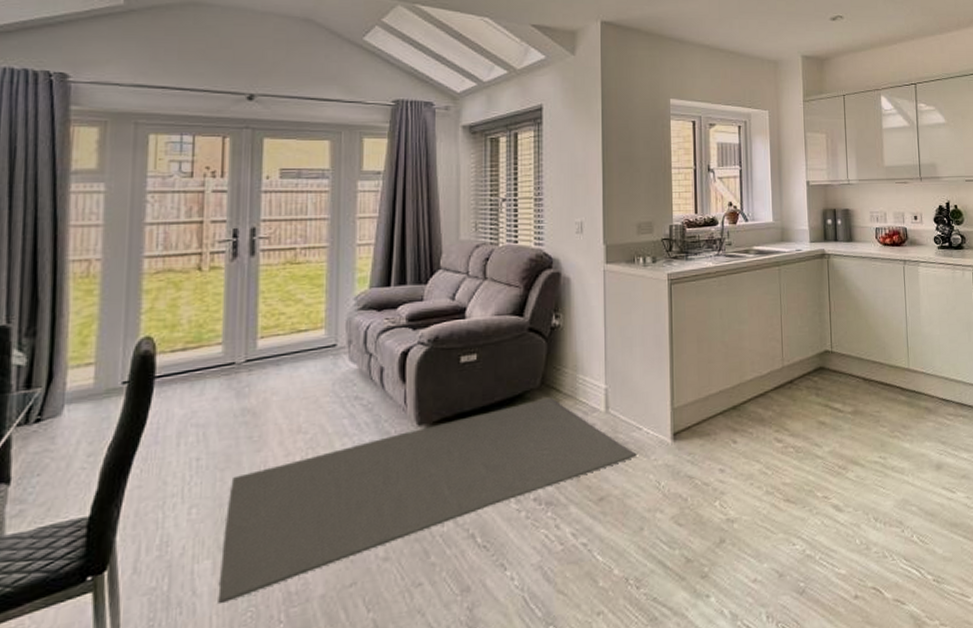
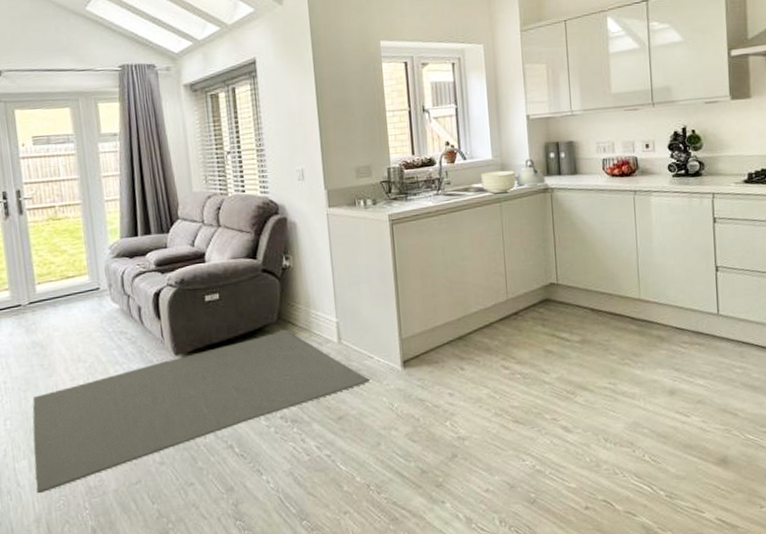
bowl: none [760,234,795,258] -> present [480,170,516,194]
kettle: none [795,224,823,251] -> present [516,158,546,186]

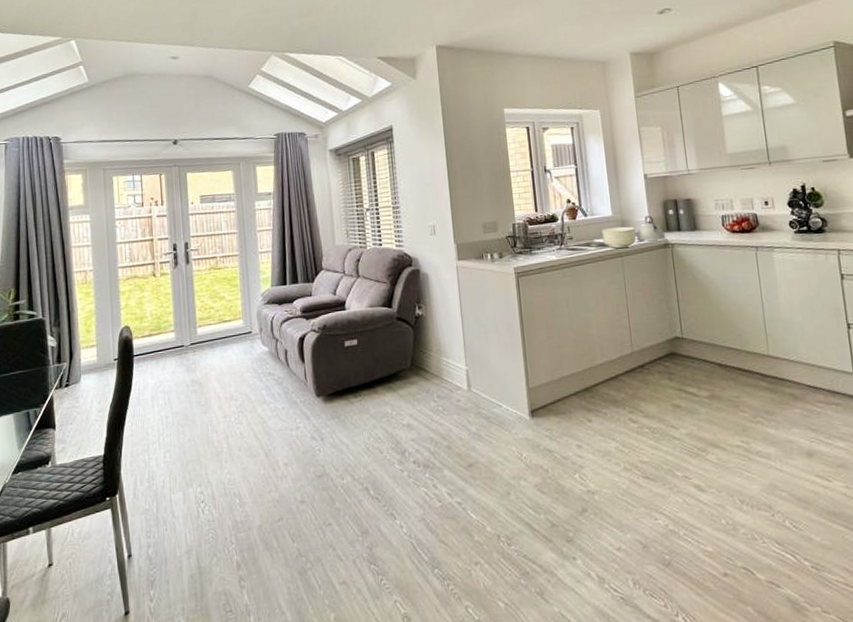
rug: present [32,330,370,494] -> none [188,376,499,526]

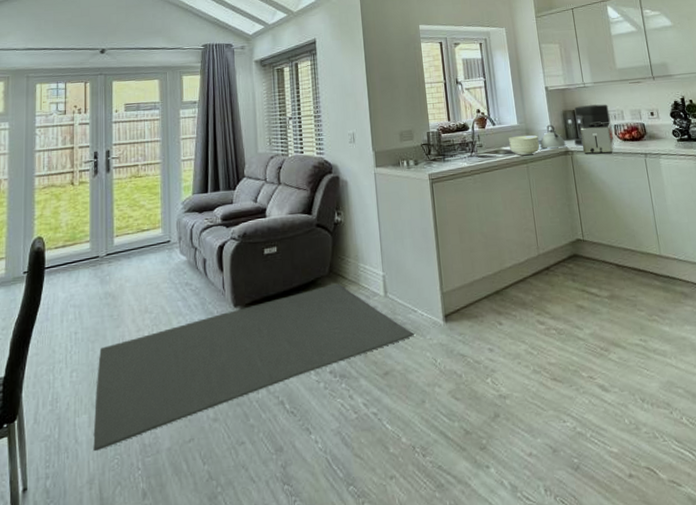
rug: none [188,376,499,526] -> present [93,283,414,452]
coffee maker: none [675,192,718,239] -> present [574,104,611,146]
toaster: none [682,212,721,248] -> present [579,122,615,155]

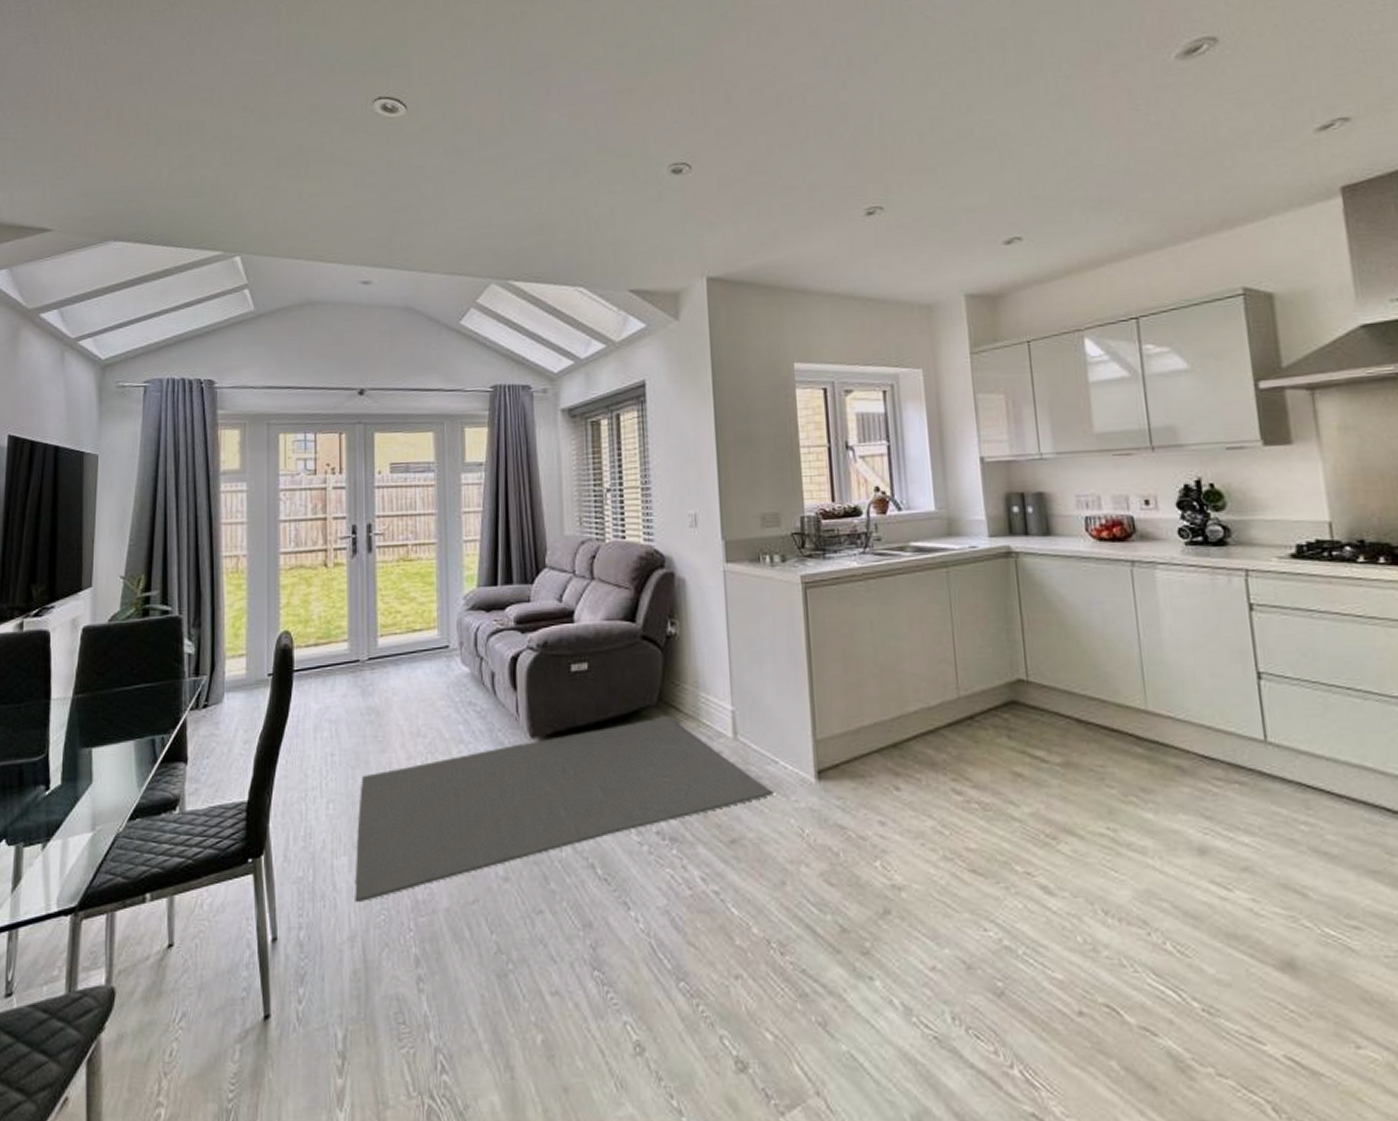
bowl: present [508,135,540,156] -> none [919,526,968,556]
kettle: present [540,124,566,149] -> none [968,512,1008,548]
coffee maker: present [574,104,611,146] -> none [1021,485,1080,546]
toaster: present [579,122,615,155] -> none [1030,512,1084,560]

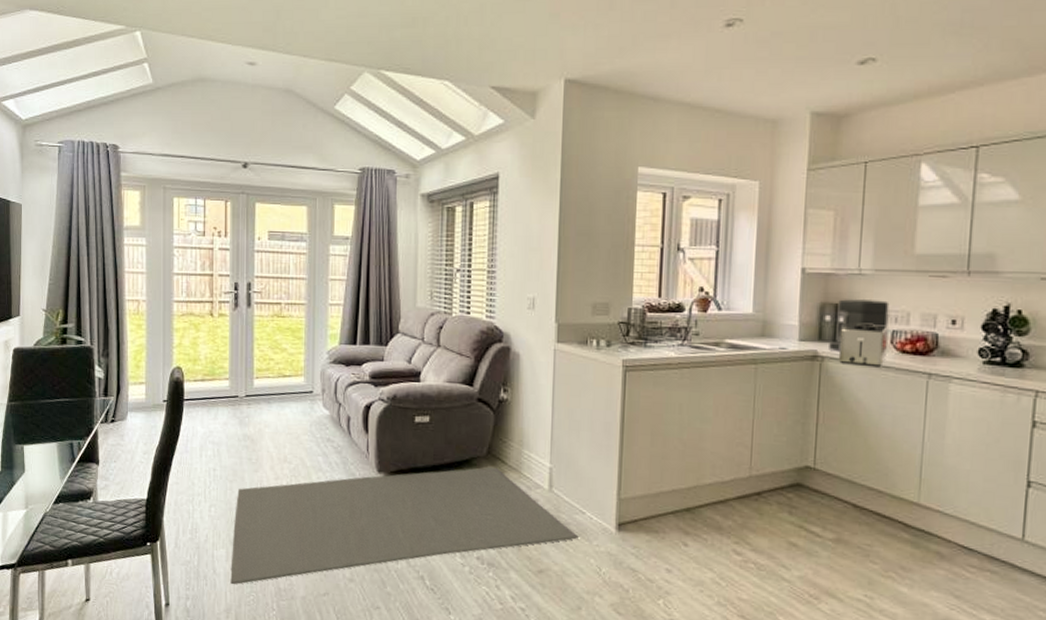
coffee maker: none [1021,485,1080,546] -> present [829,299,890,352]
toaster: none [1030,512,1084,560] -> present [838,324,888,368]

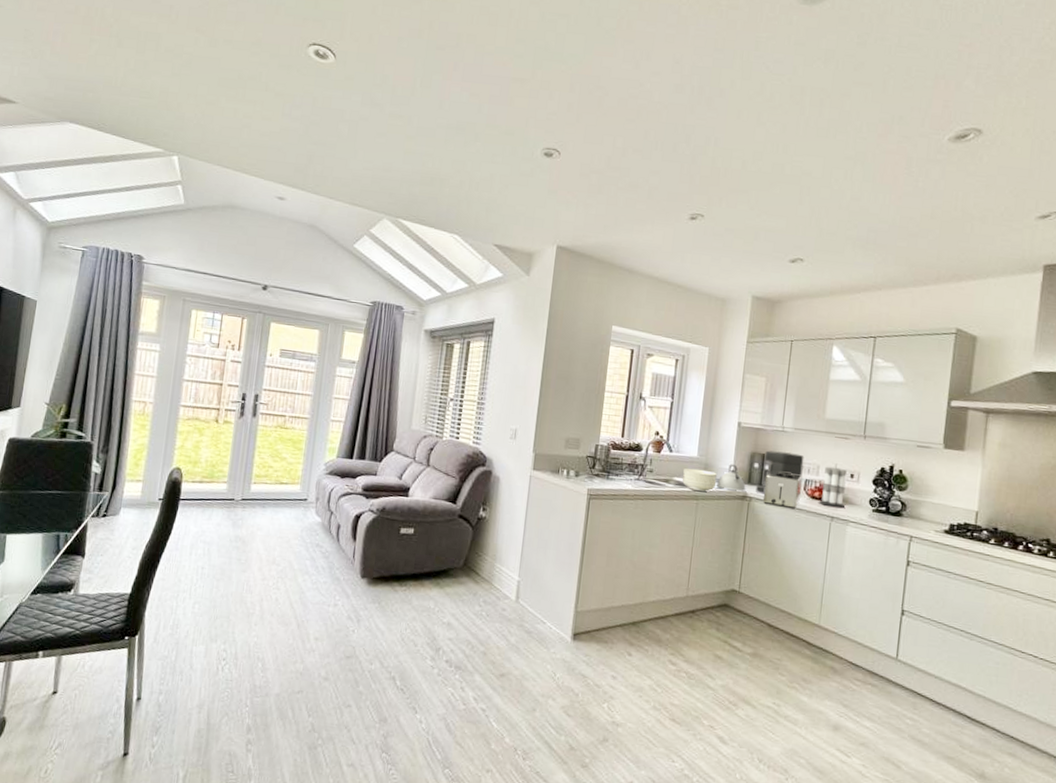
rug: present [230,467,579,585] -> none [206,578,538,681]
bowl: none [735,327,779,355] -> present [682,468,718,492]
kettle: none [779,318,816,351] -> present [716,464,746,492]
spice rack: none [911,308,947,363] -> present [819,463,847,509]

